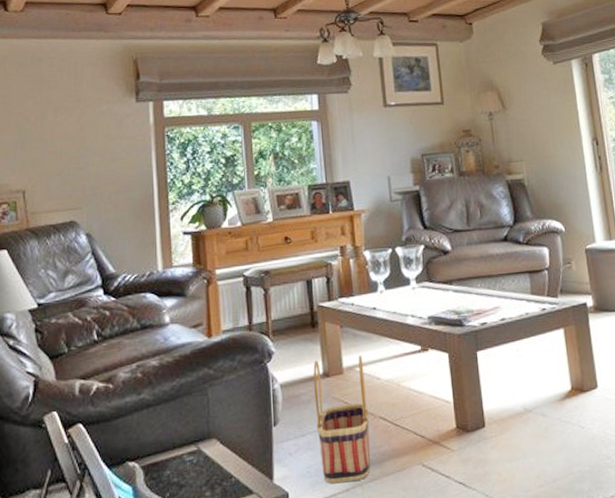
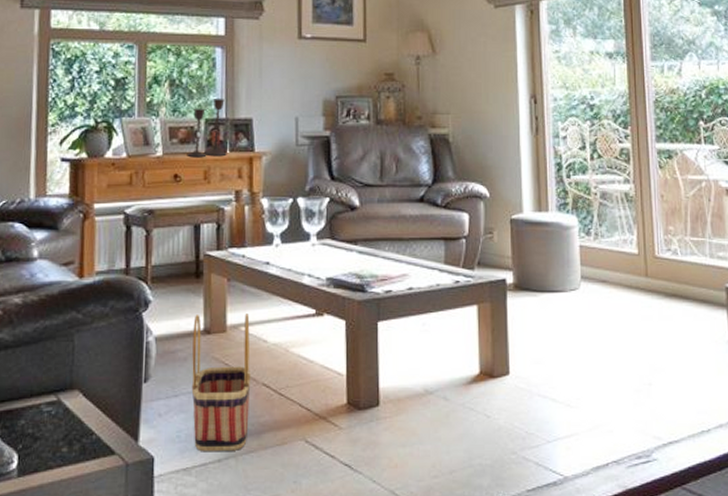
candlestick: none [294,166,330,221] -> present [187,99,227,158]

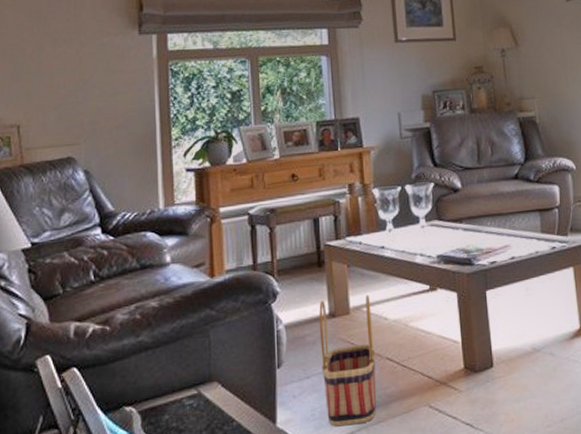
candlestick: present [187,99,227,158] -> none [302,102,339,158]

